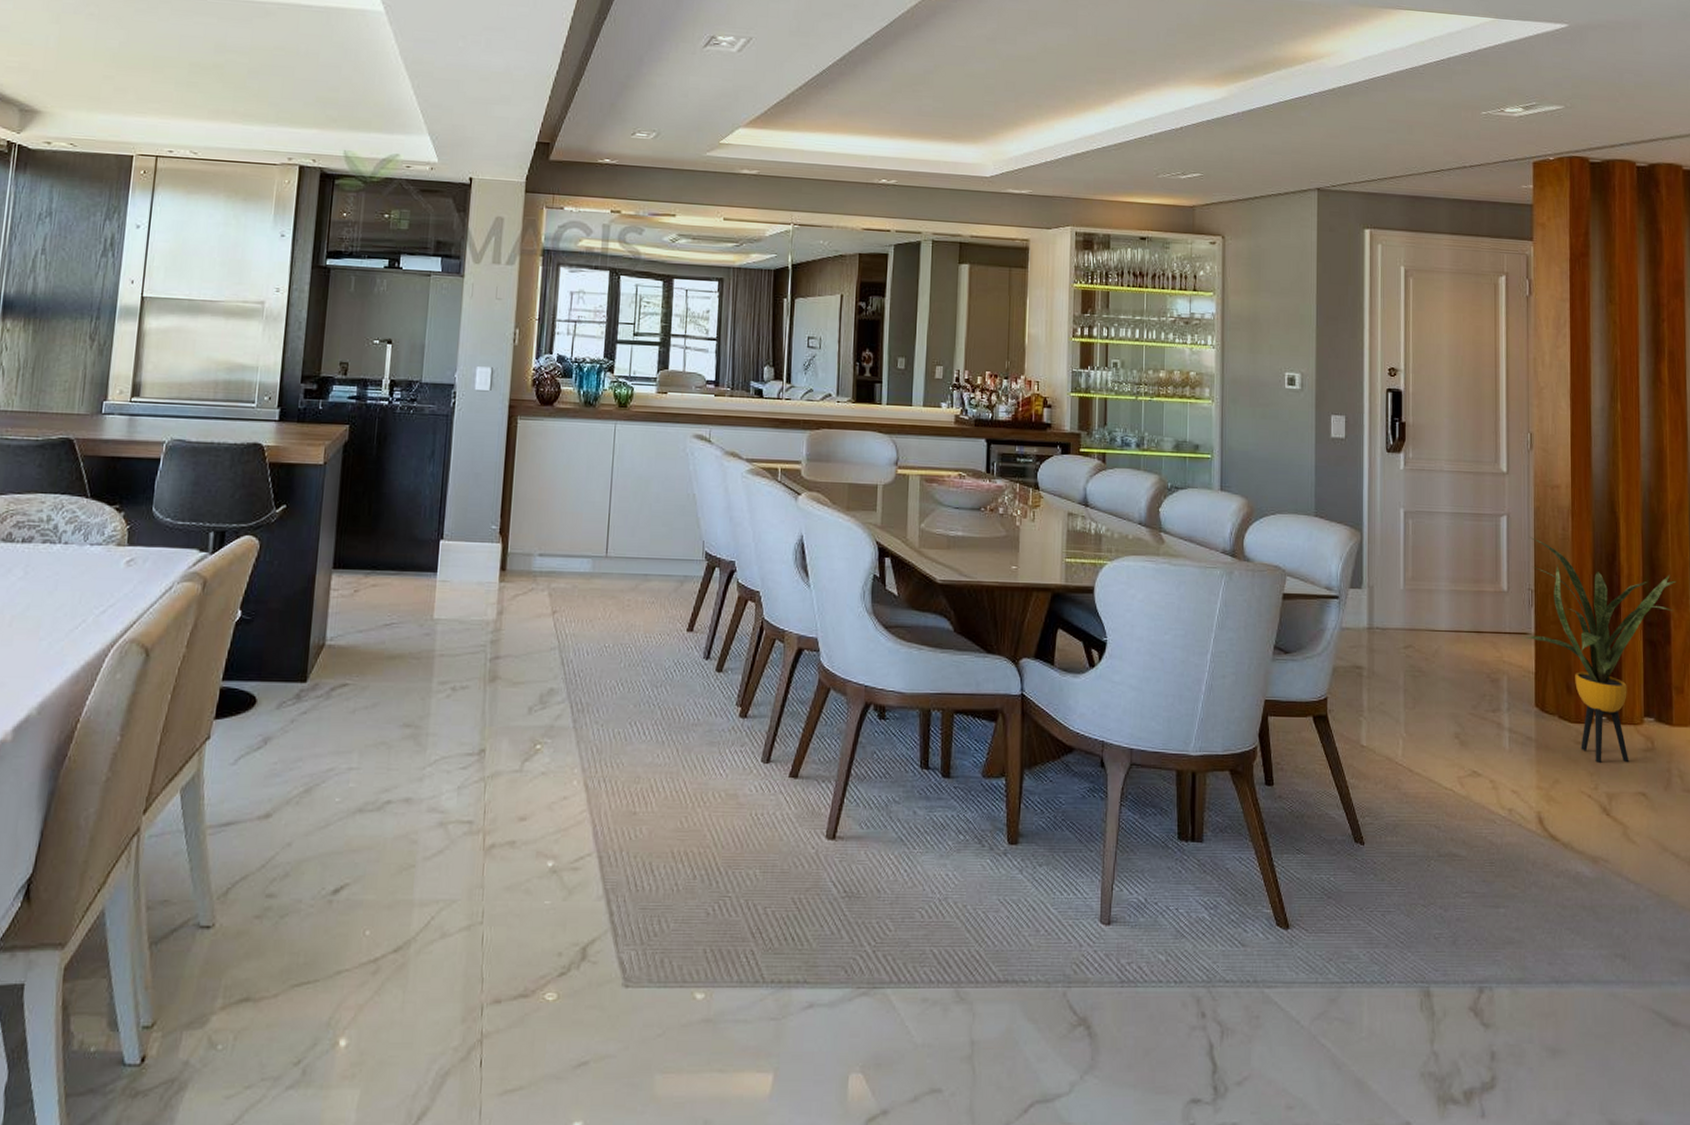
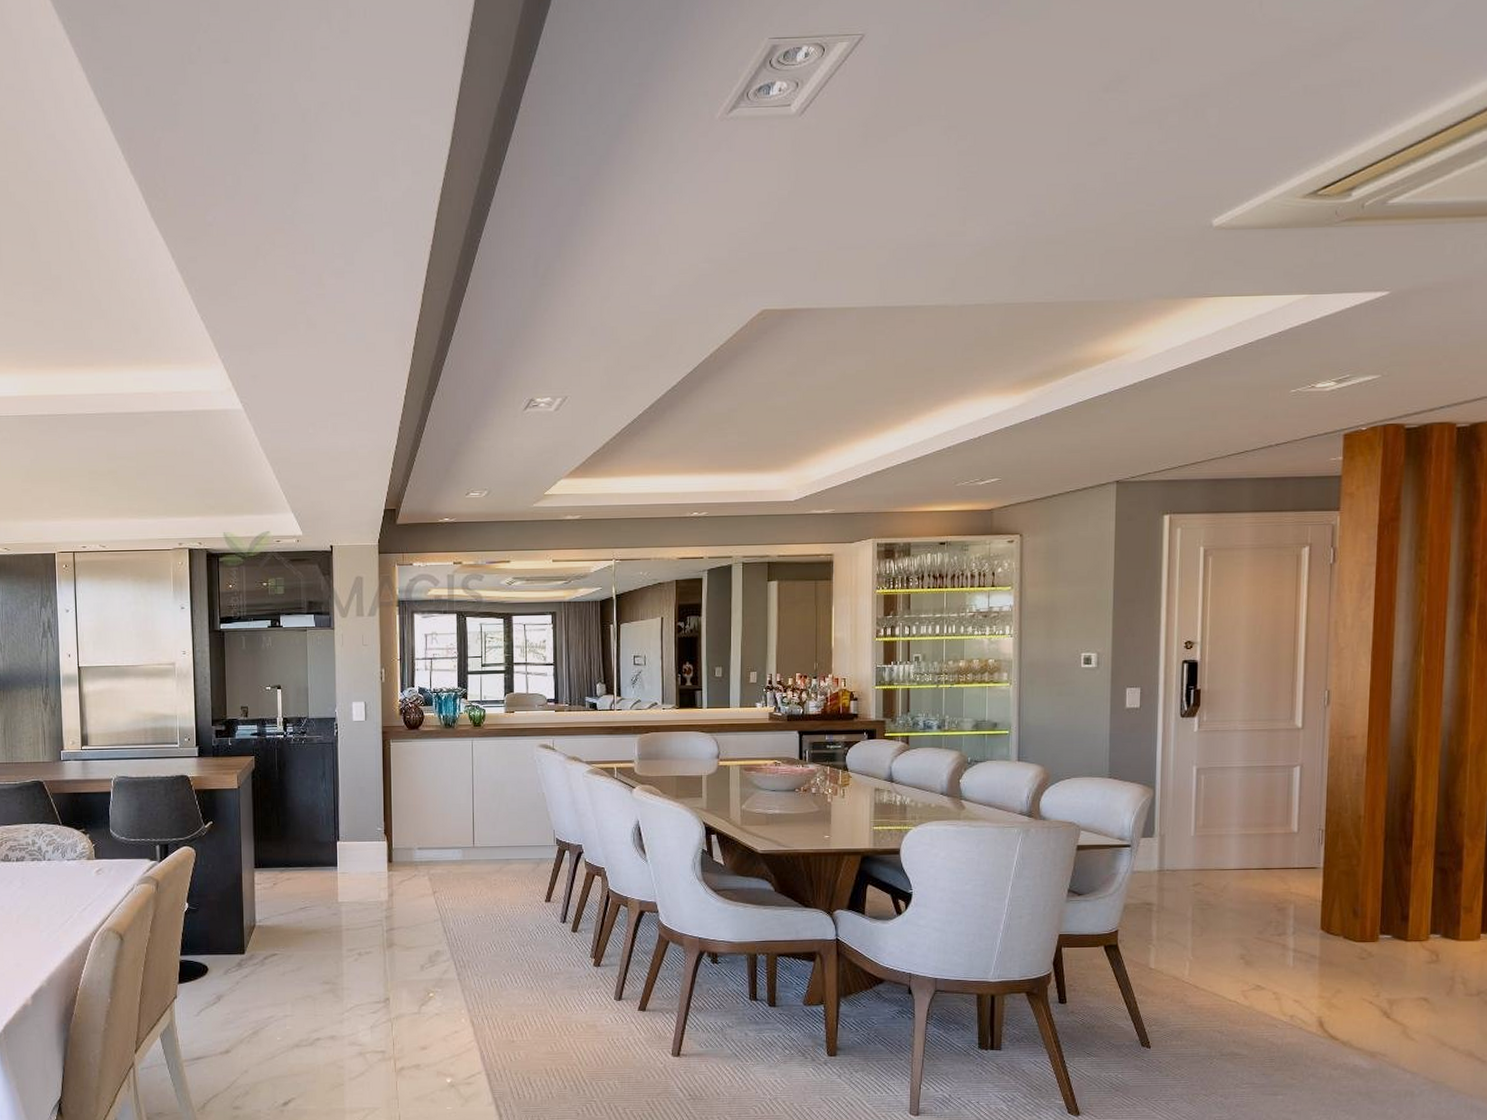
house plant: present [1524,537,1677,763] -> none [1313,784,1473,974]

